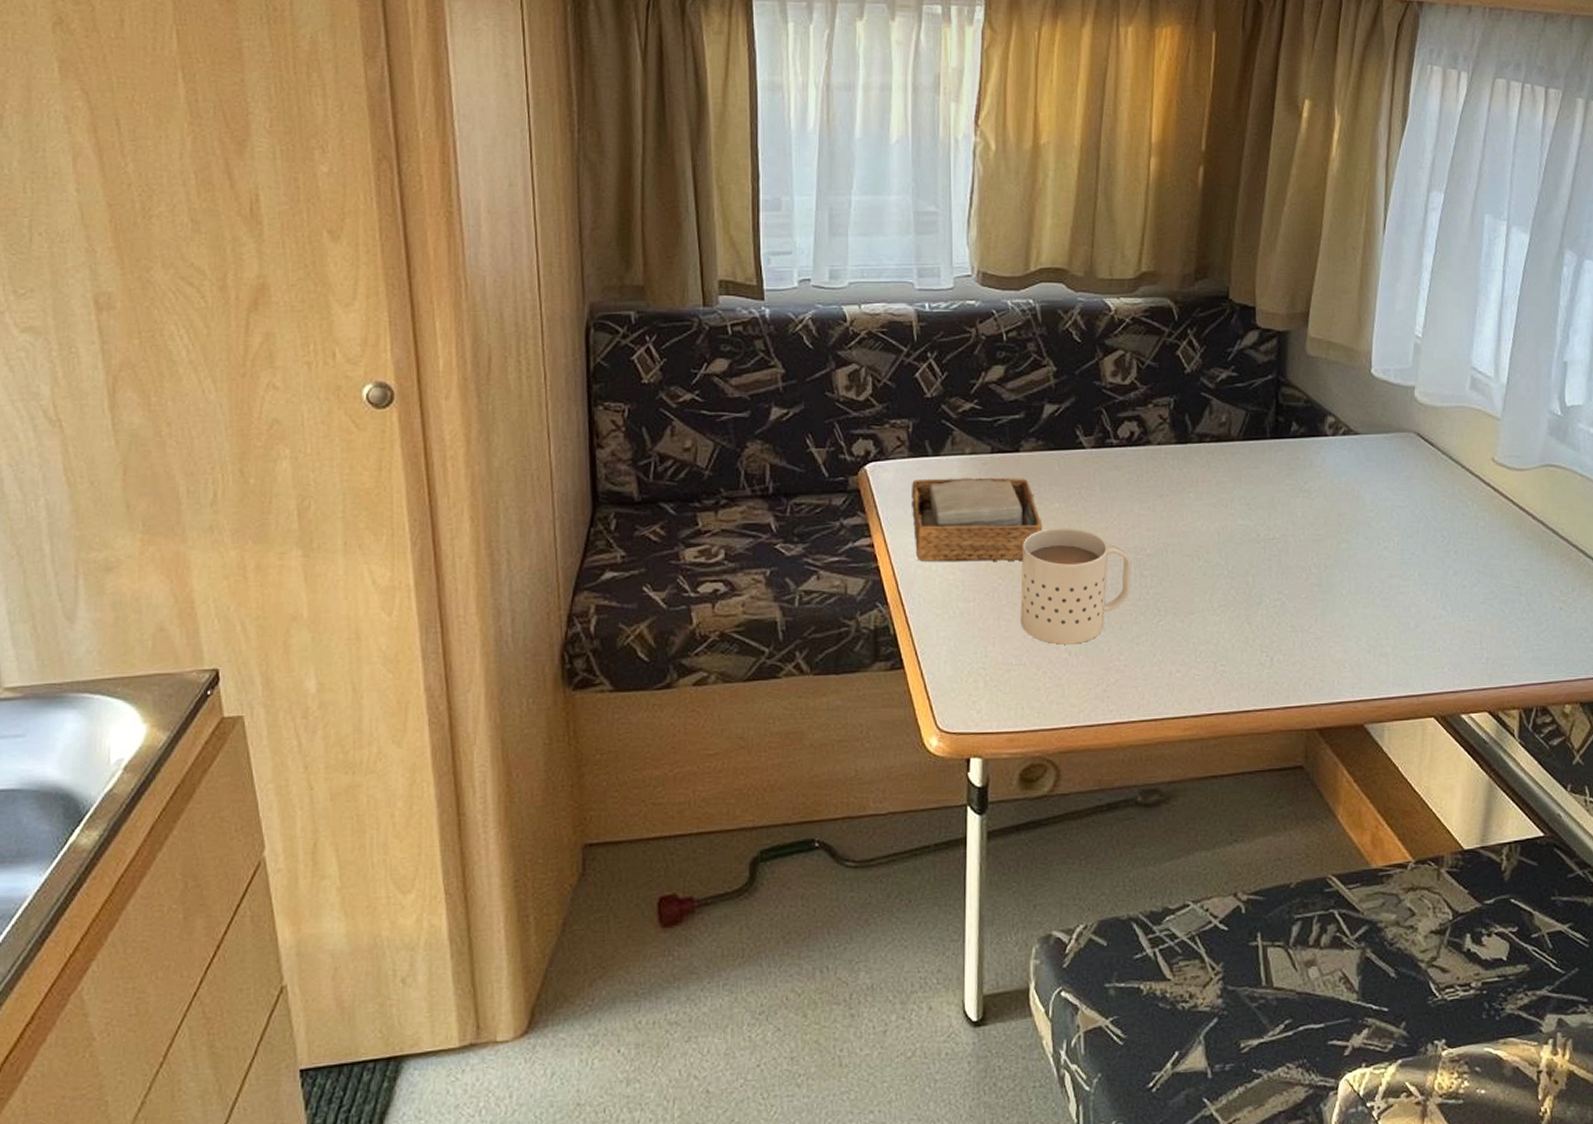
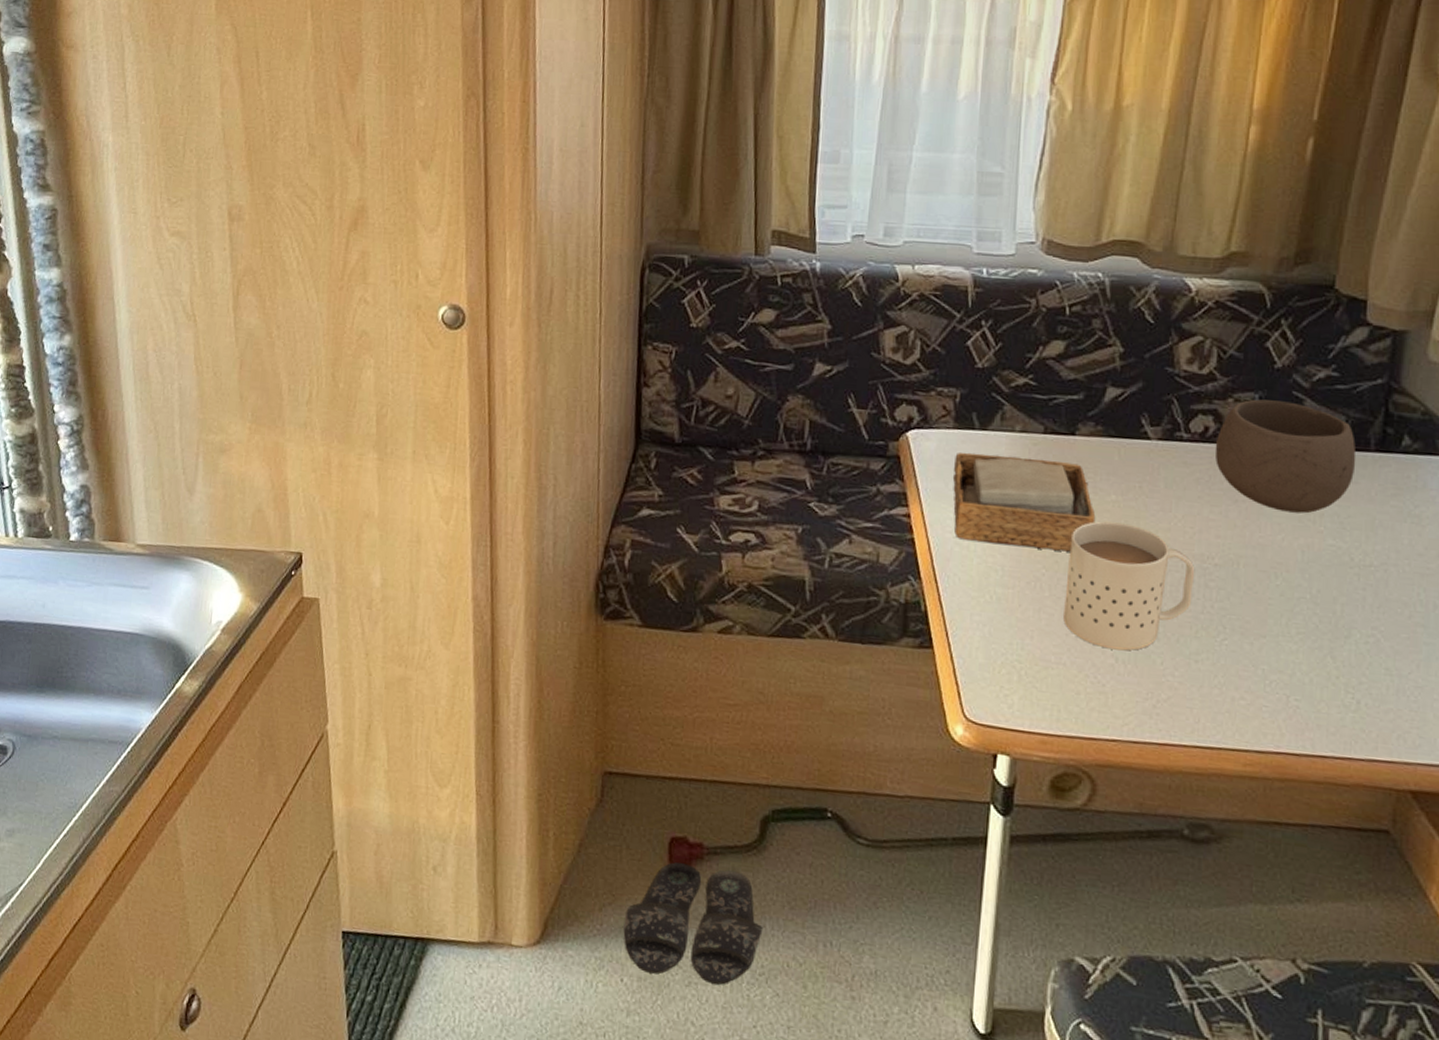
slippers: none [616,918,760,1038] -> present [623,862,763,985]
bowl: none [1140,402,1256,500] -> present [1214,399,1356,514]

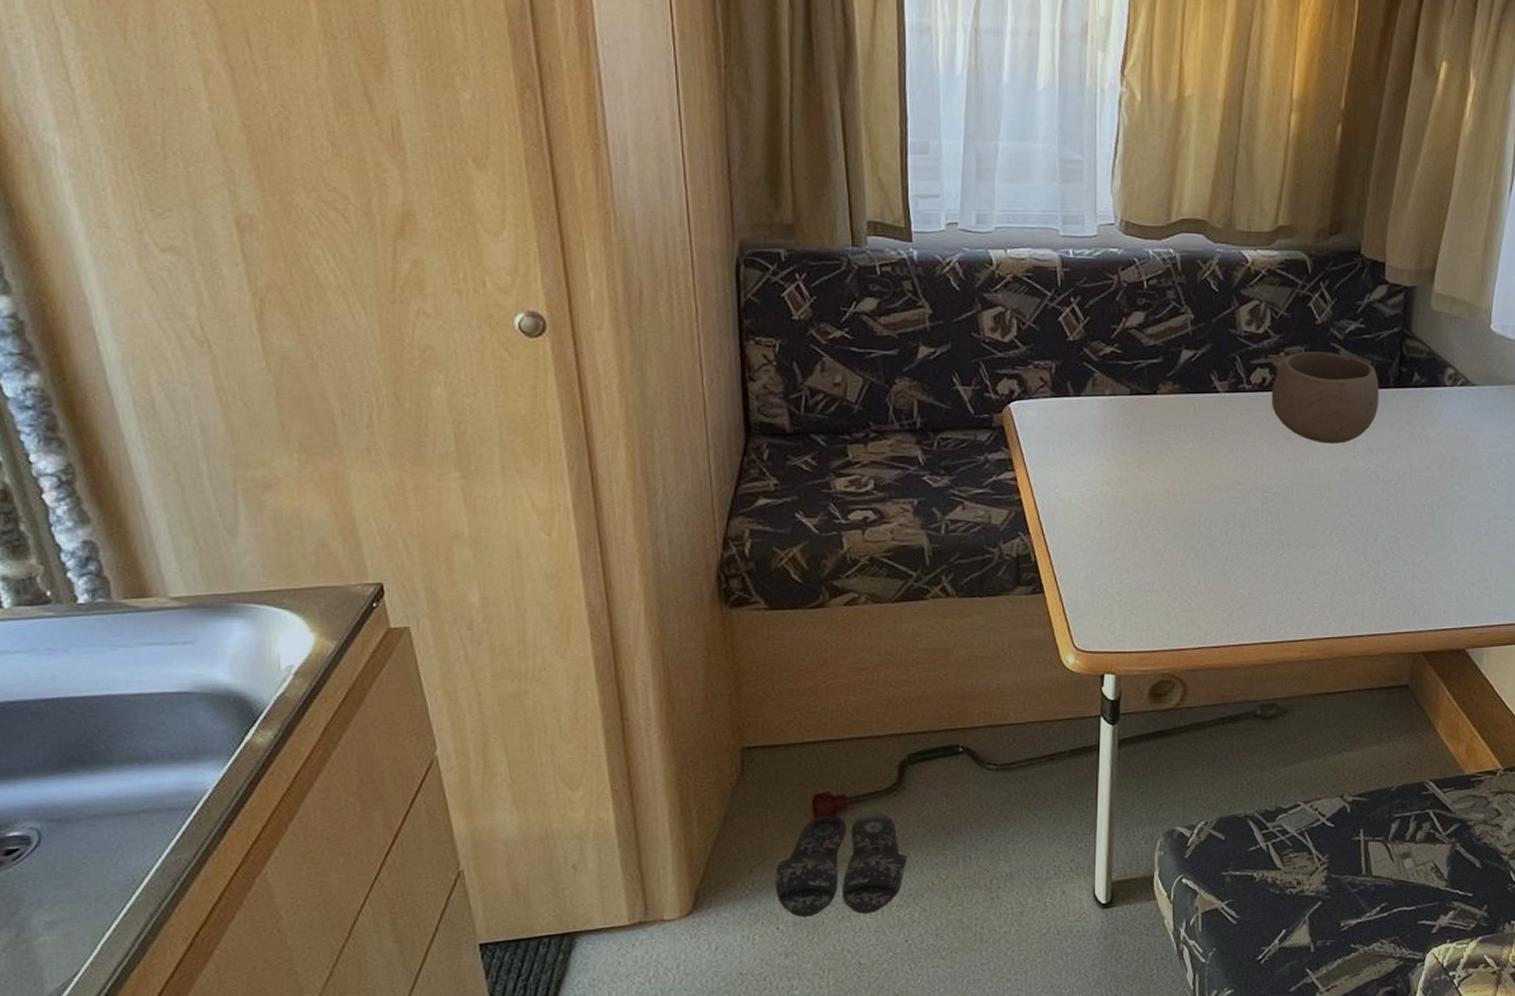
napkin holder: present [952,451,1096,552] -> none [1052,417,1177,496]
mug: present [1063,521,1195,651] -> none [1154,466,1259,574]

